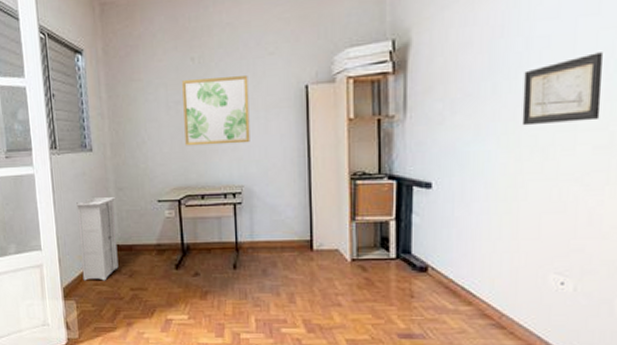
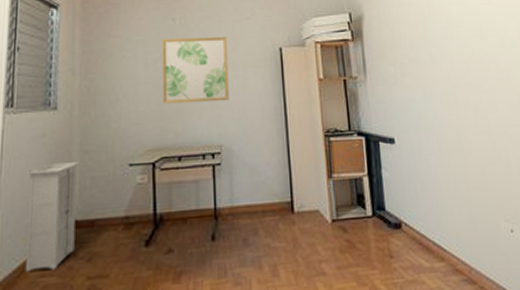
wall art: present [522,52,603,126] -> none [450,31,508,87]

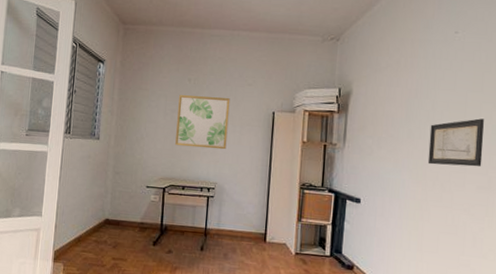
storage cabinet: present [25,162,80,272] -> none [73,177,113,249]
wall art: none [450,31,508,87] -> present [427,118,485,167]

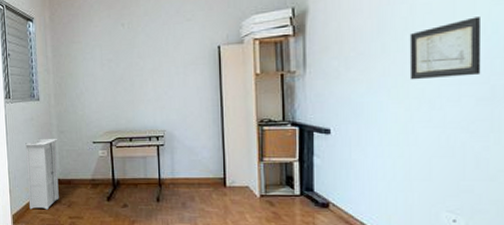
storage cabinet: none [73,177,113,249] -> present [25,139,59,210]
wall art: present [175,95,230,150] -> none [114,38,171,97]

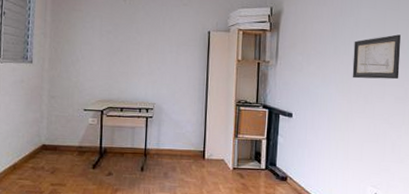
storage cabinet: present [25,139,59,210] -> none [8,102,48,176]

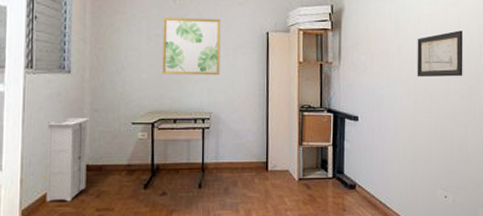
storage cabinet: none [8,102,48,176] -> present [45,118,91,202]
wall art: none [112,16,166,70] -> present [162,18,221,76]

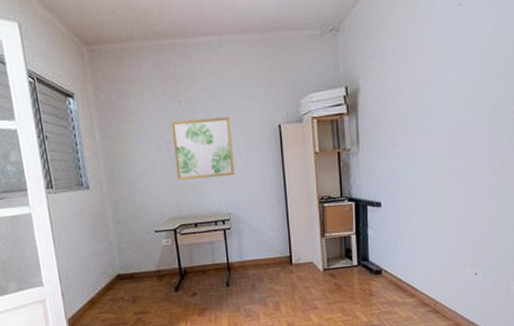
storage cabinet: present [45,118,91,202] -> none [76,230,122,311]
wall art: present [417,30,463,78] -> none [442,97,495,155]

